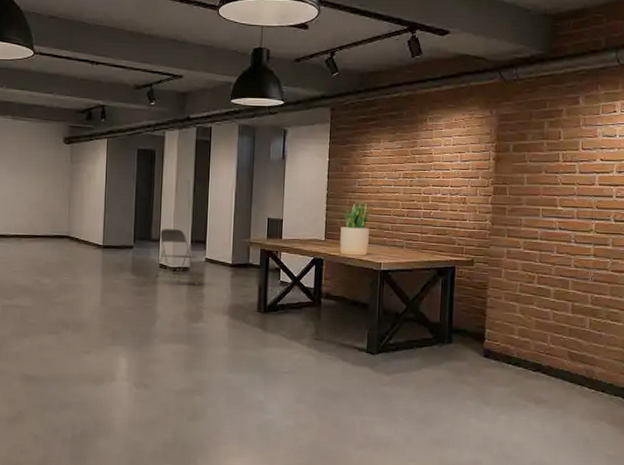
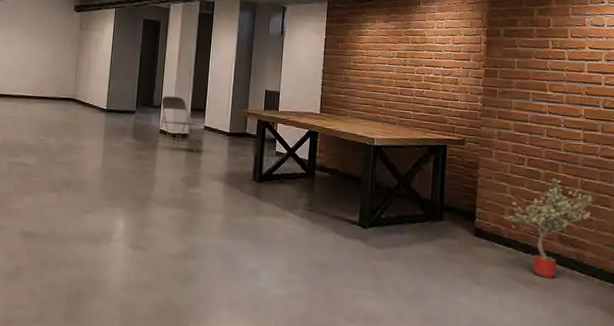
planter: present [340,200,371,256] -> none [334,77,365,131]
potted tree: none [513,295,602,395] -> present [503,178,592,278]

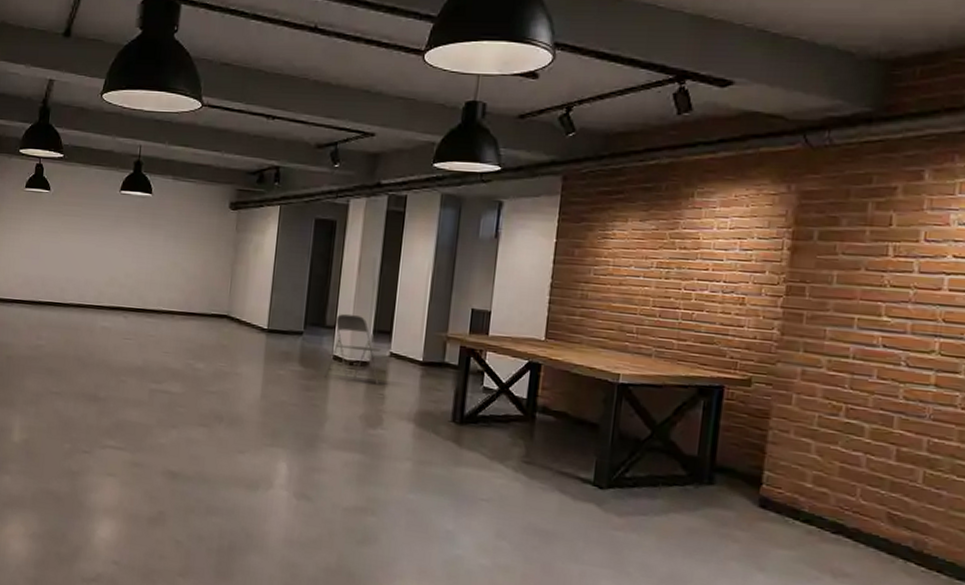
potted tree: present [503,178,592,278] -> none [804,435,944,570]

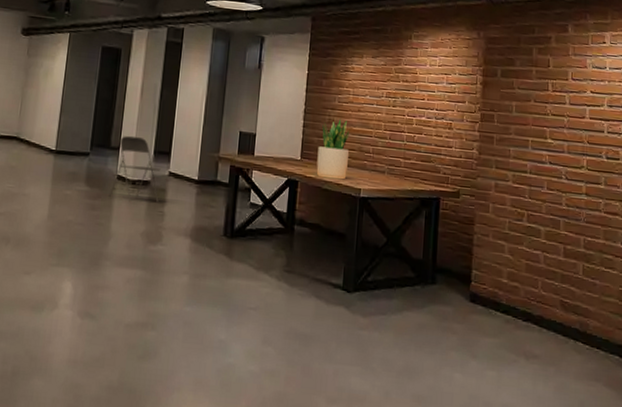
planter: none [564,293,609,364] -> present [316,118,351,180]

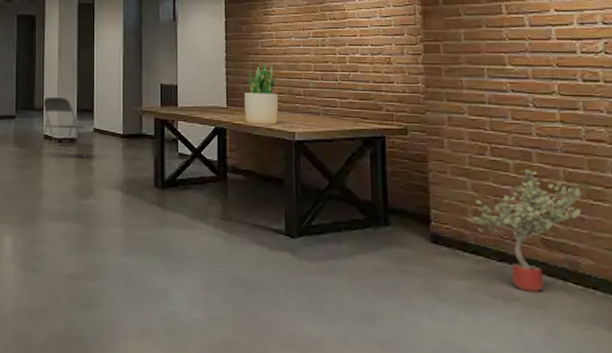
potted tree: none [501,236,596,350] -> present [466,169,583,292]

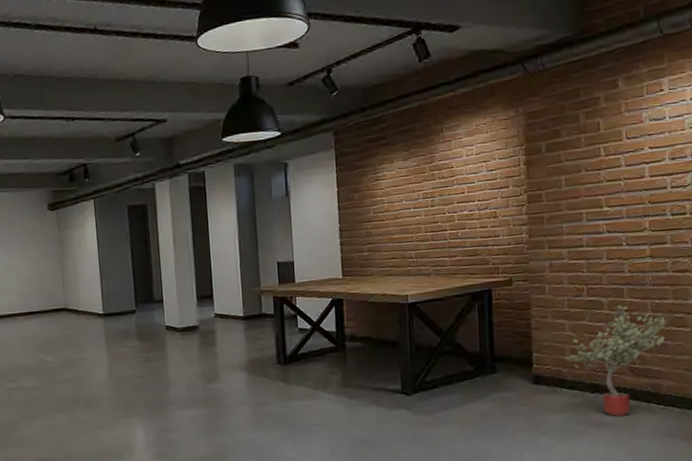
folding chair: present [37,96,86,160] -> none [161,285,210,349]
planter: present [244,63,278,125] -> none [358,230,392,292]

